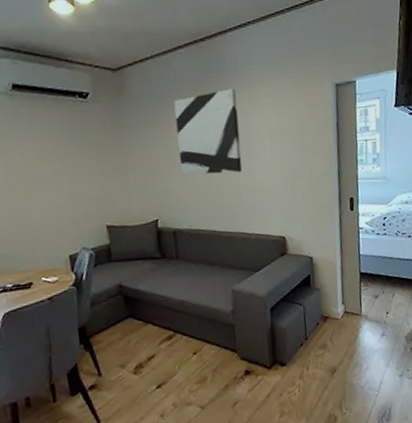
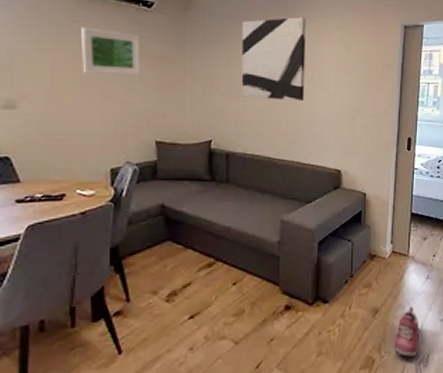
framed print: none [26,124,86,169] -> present [81,27,141,76]
shoe: none [354,363,380,413] -> present [393,306,419,358]

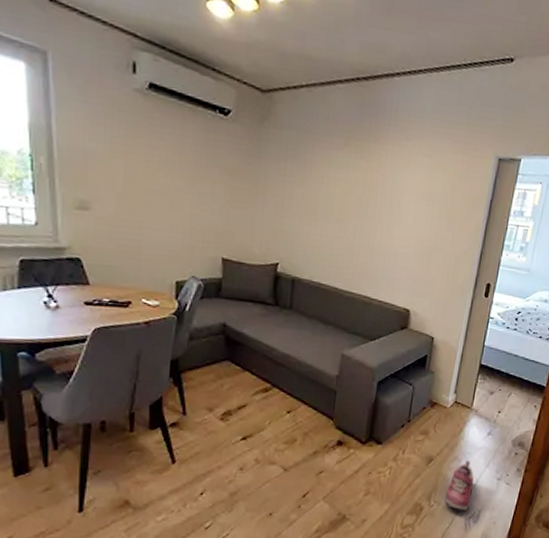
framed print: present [81,27,141,76] -> none [154,130,214,188]
wall art: present [241,17,306,101] -> none [313,138,391,231]

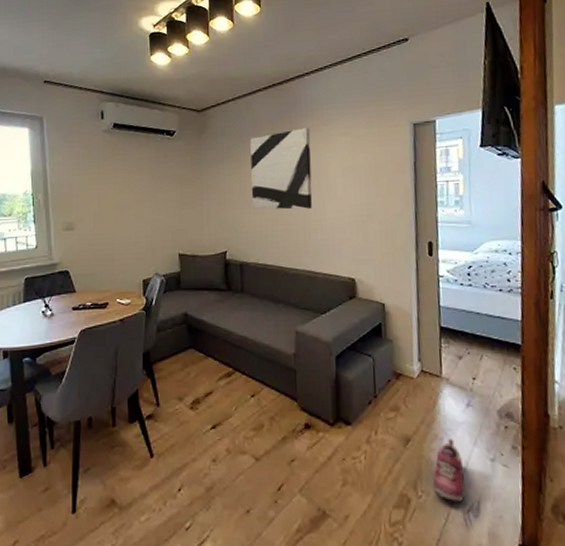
wall art: none [313,138,391,231] -> present [250,128,313,210]

